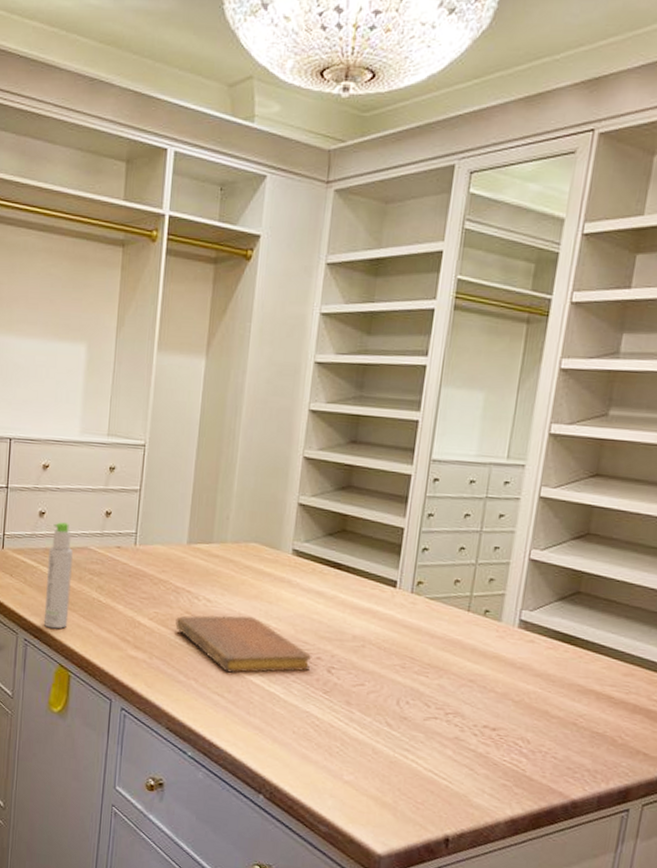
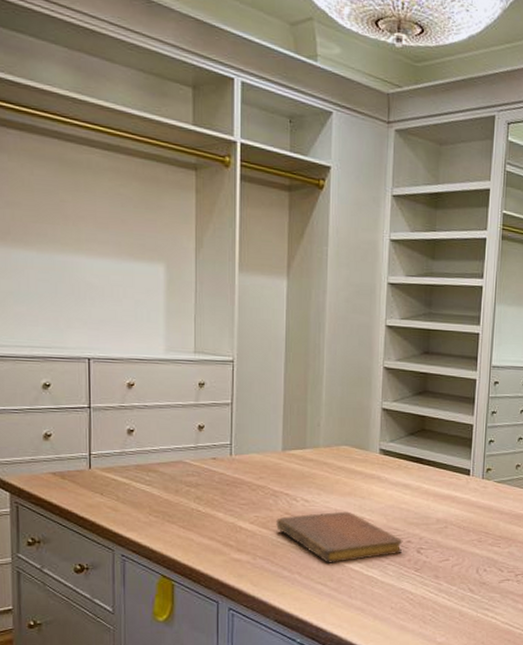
bottle: present [43,521,73,629] -> none [140,437,168,542]

